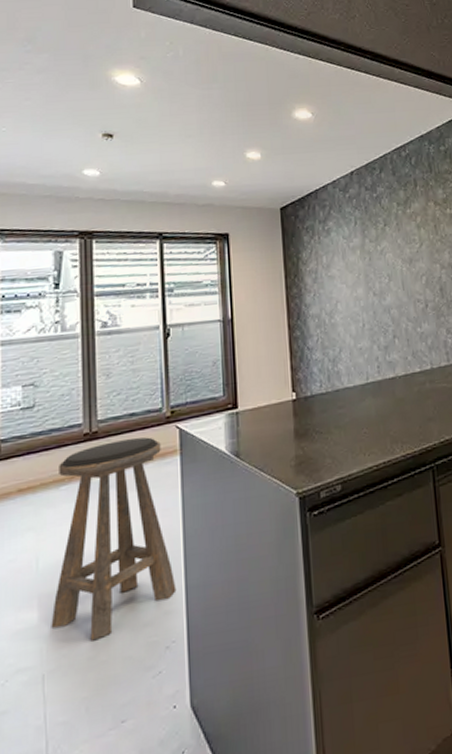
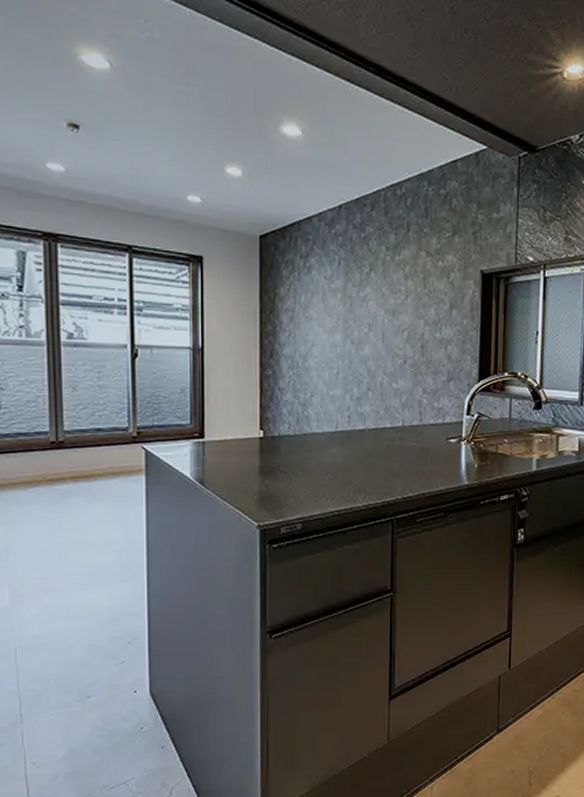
stool: present [51,437,177,641] -> none [21,453,139,628]

